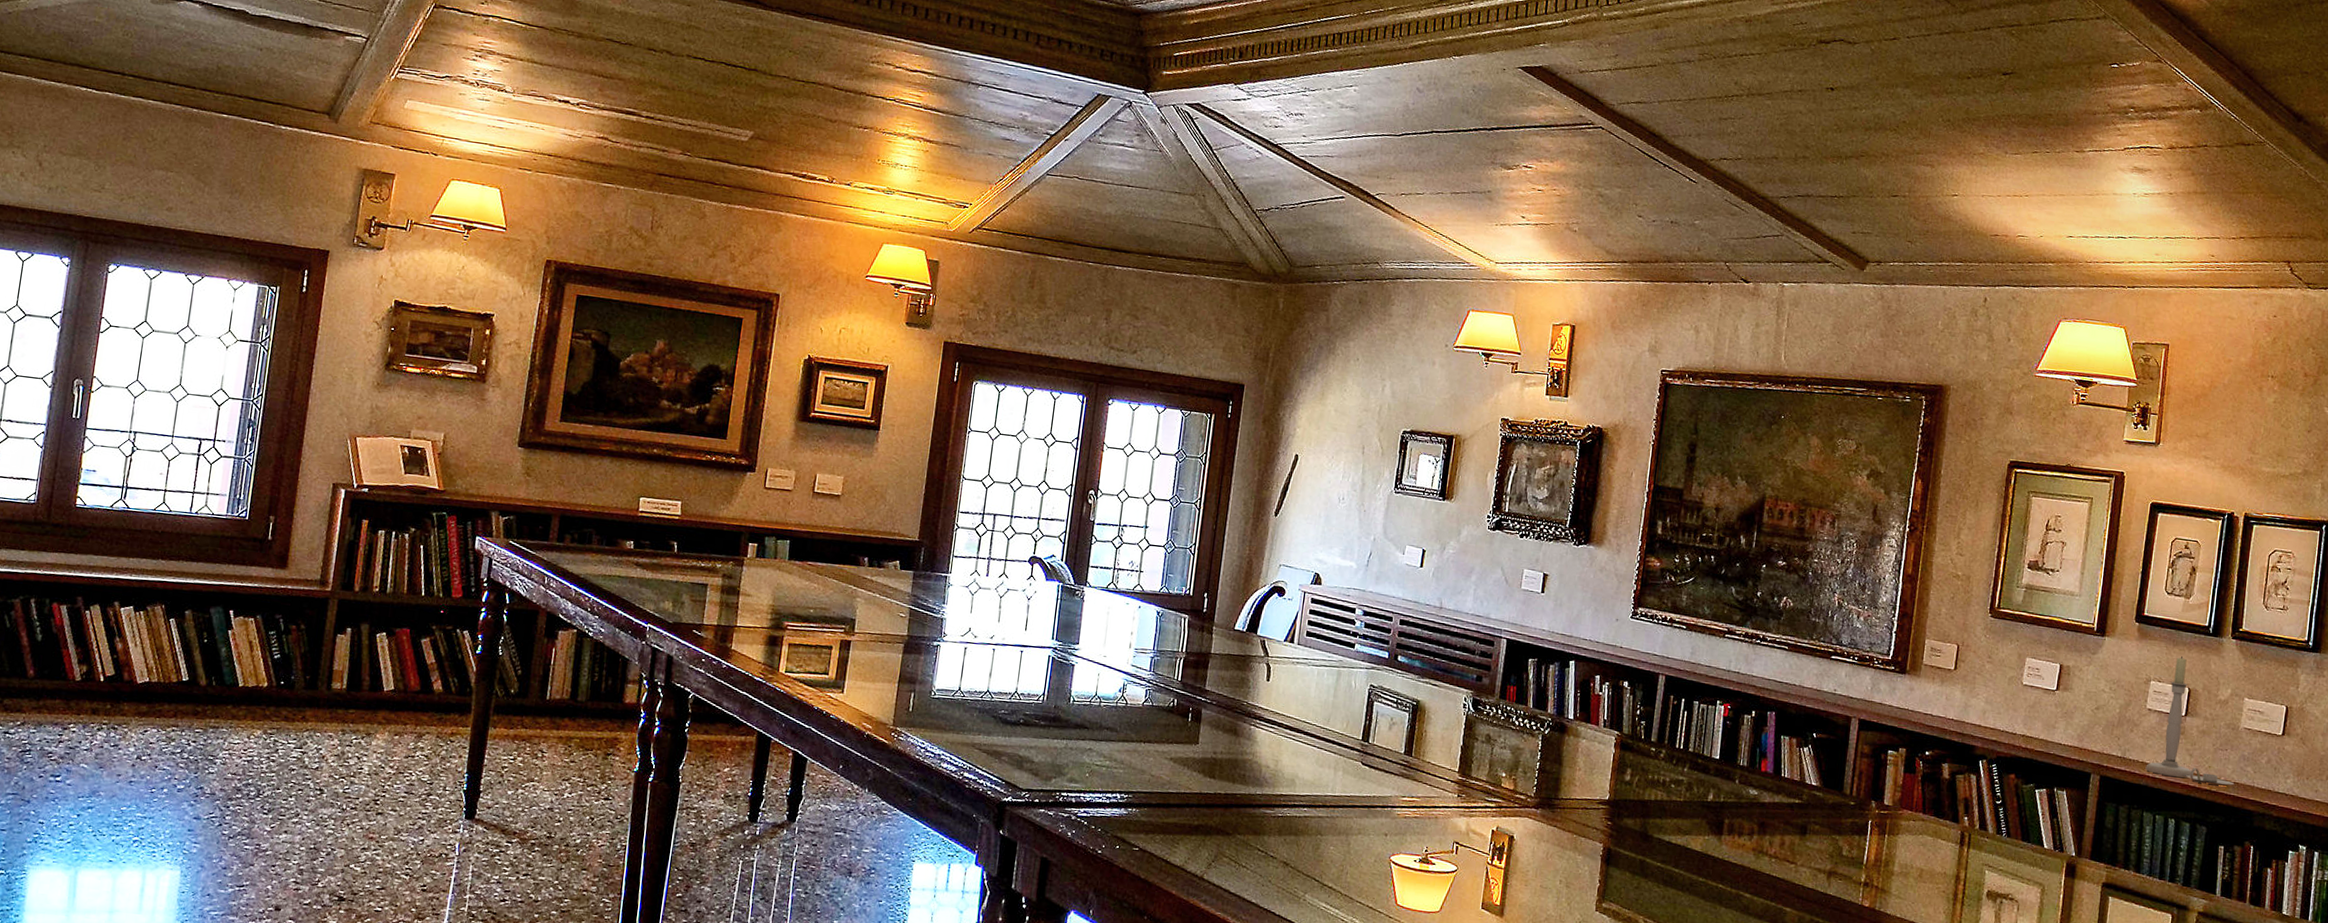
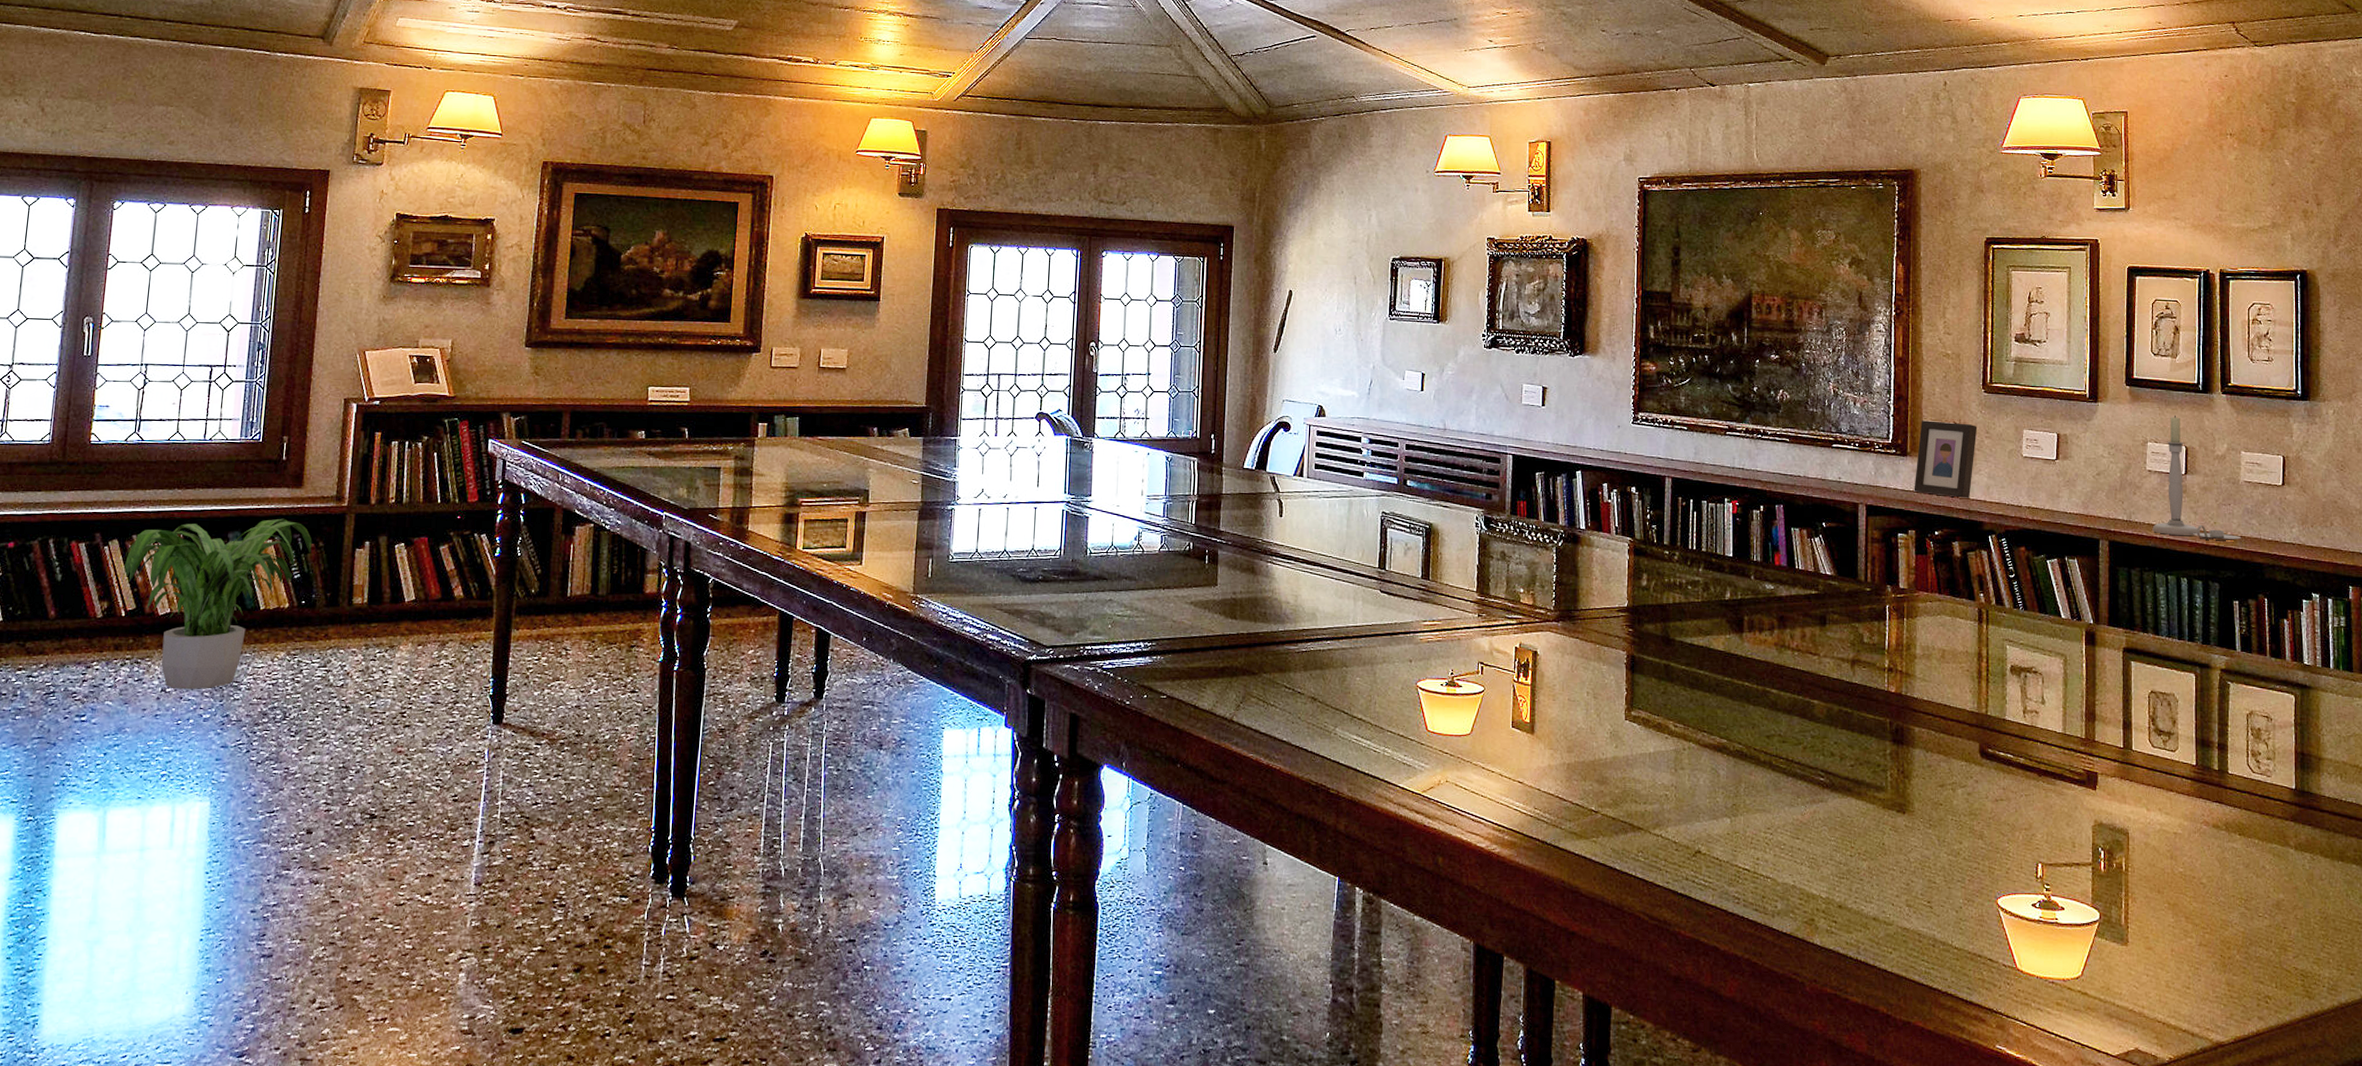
potted plant: none [102,595,294,760] -> present [122,518,313,689]
picture frame: none [1909,640,1980,721] -> present [1914,420,1978,498]

